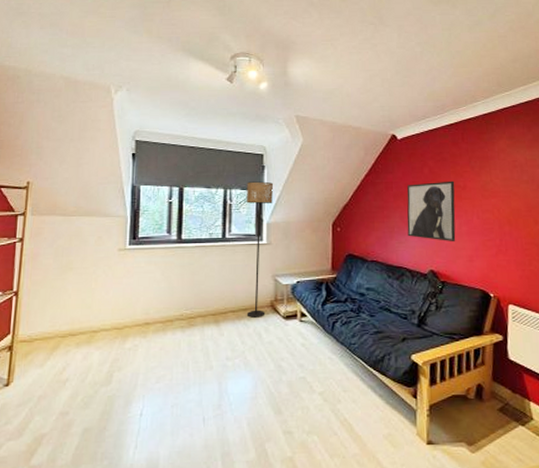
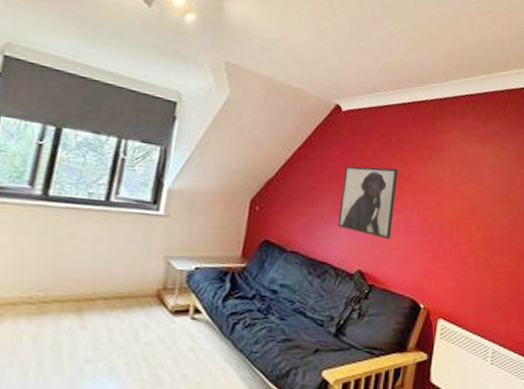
floor lamp: present [246,181,274,318] -> none [122,133,185,310]

